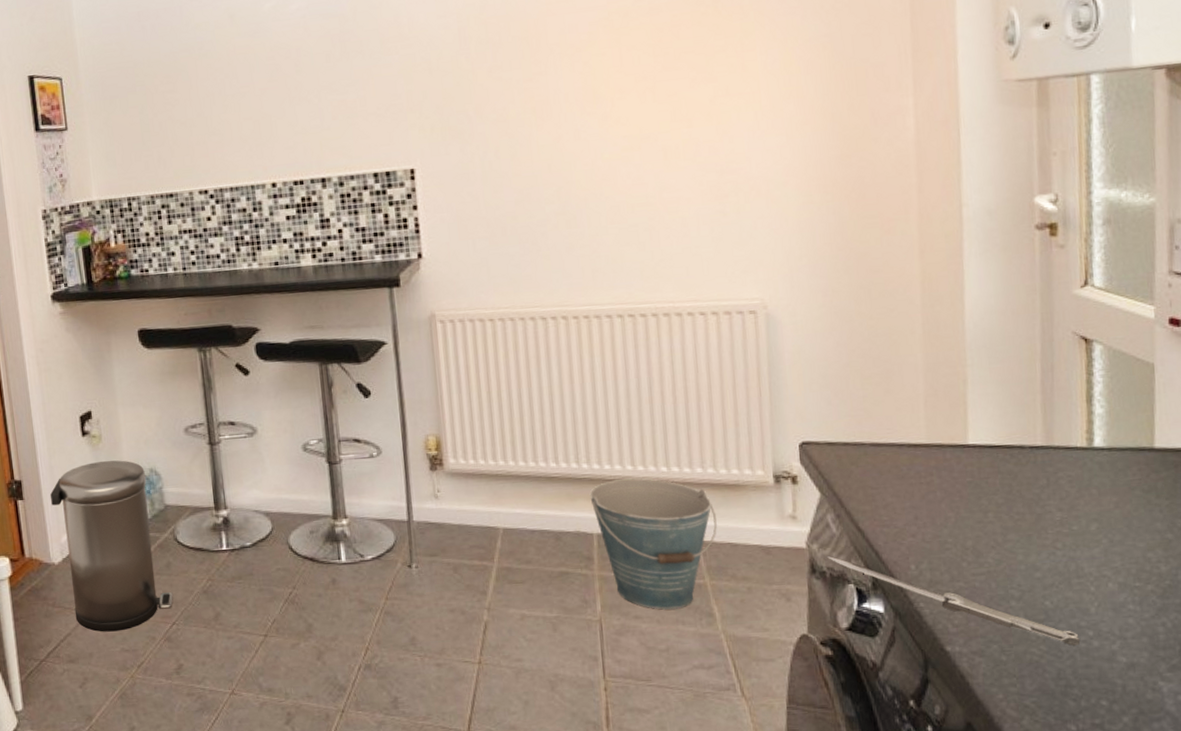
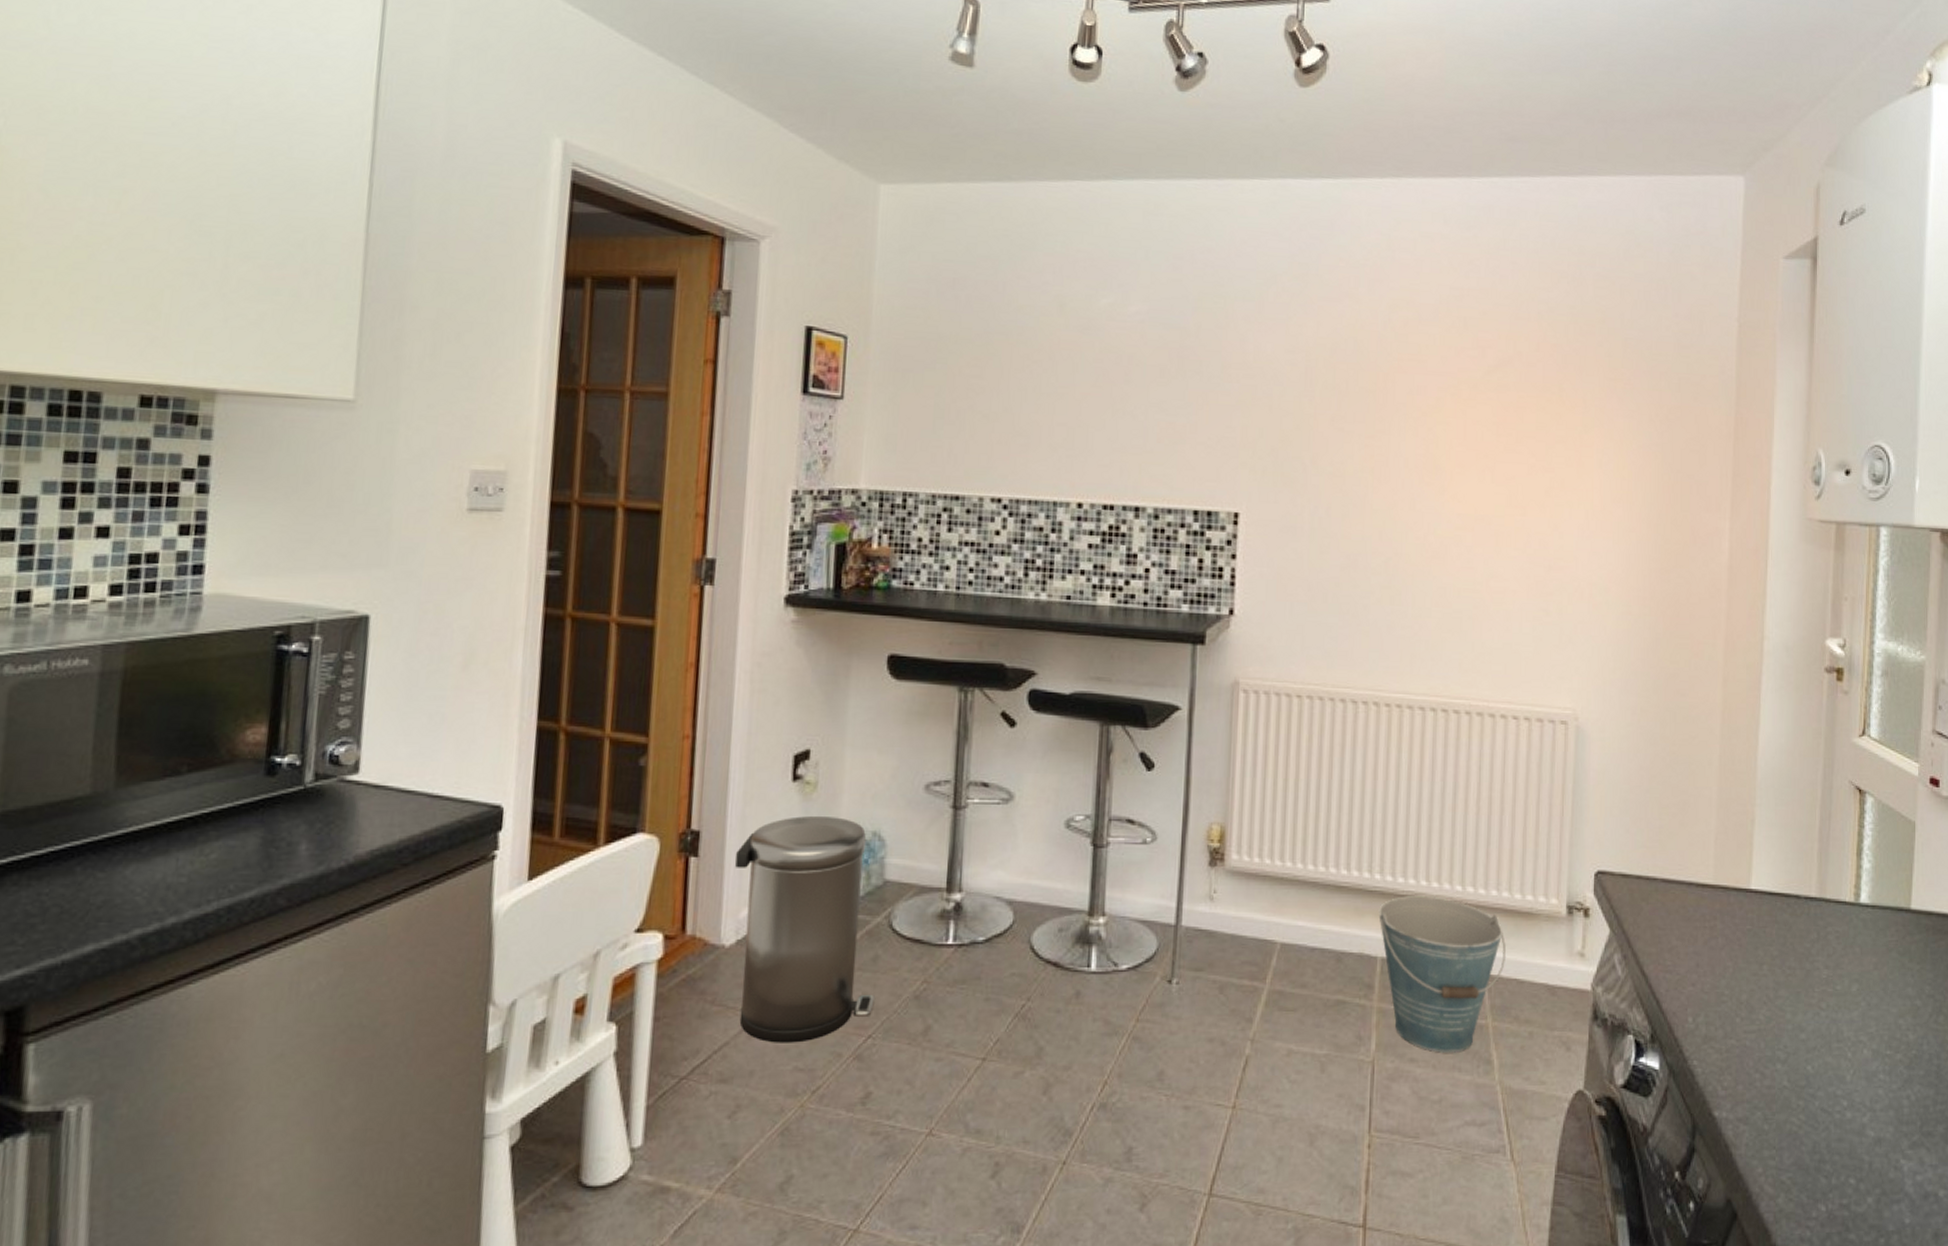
knife: present [826,556,1081,646] -> none [1609,1002,1836,1116]

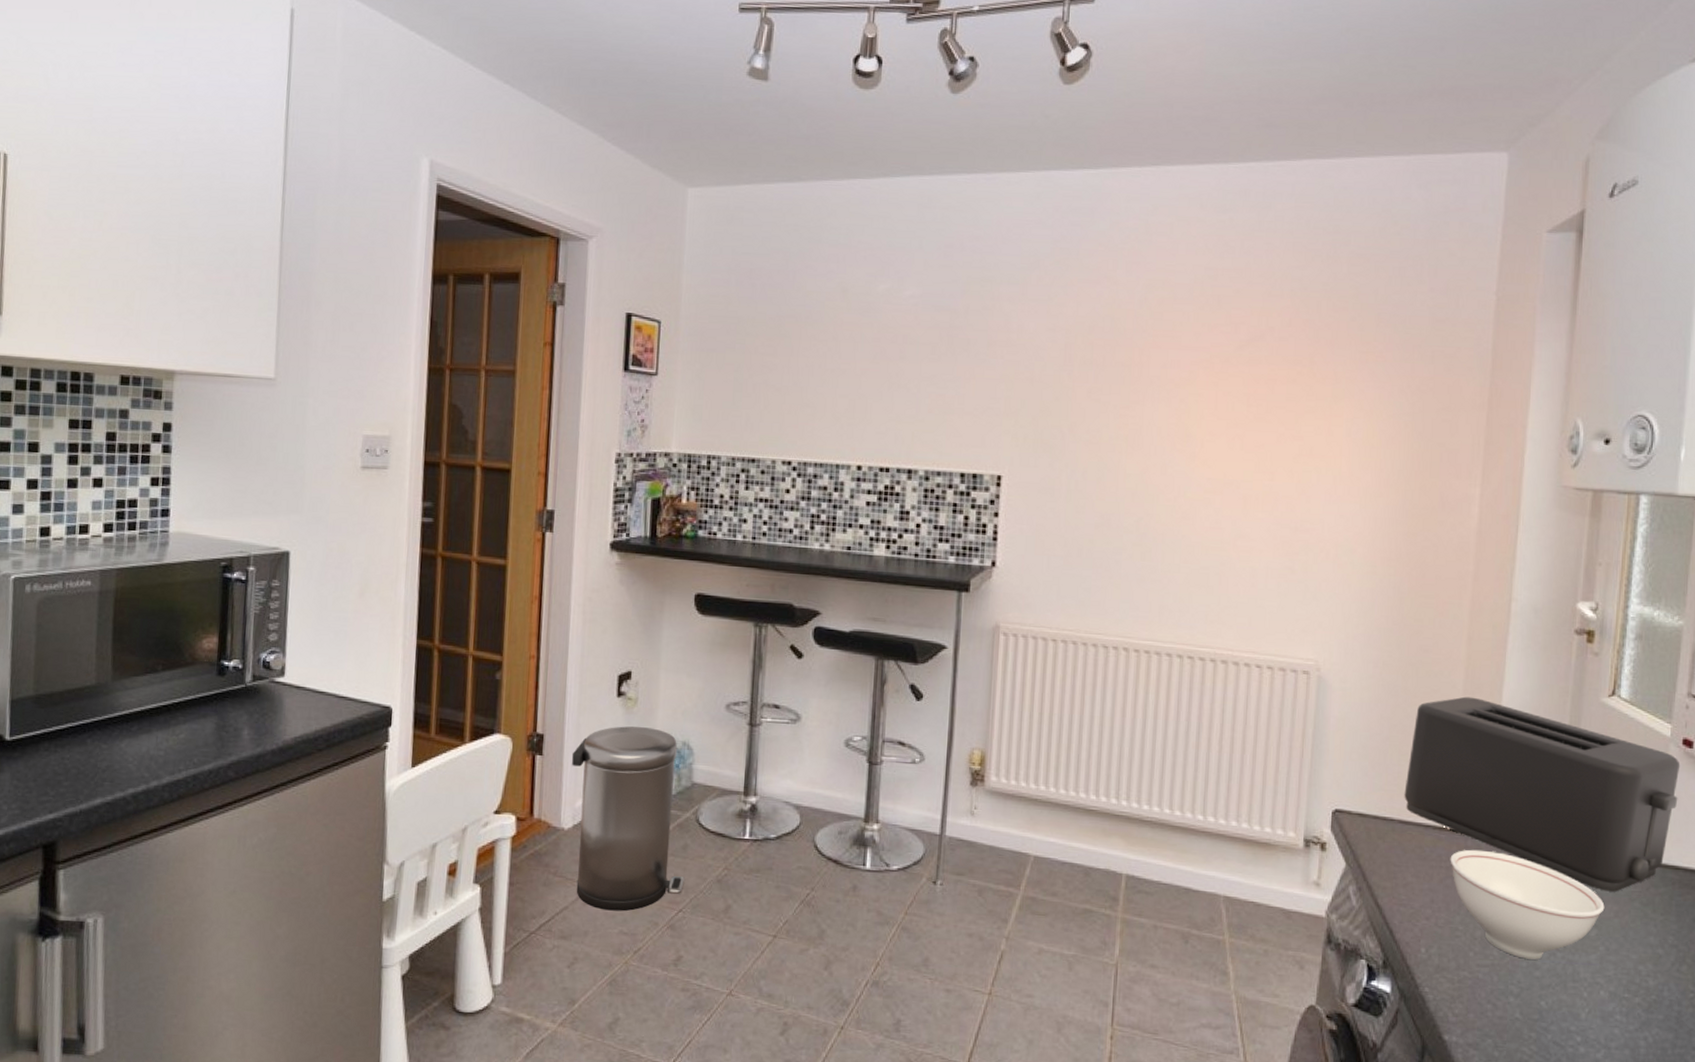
bucket: present [1379,896,1506,1054] -> none [1124,822,1244,964]
toaster: none [1666,742,1929,943] -> present [1404,696,1680,892]
bowl: none [1713,906,1864,1021] -> present [1450,849,1605,960]

